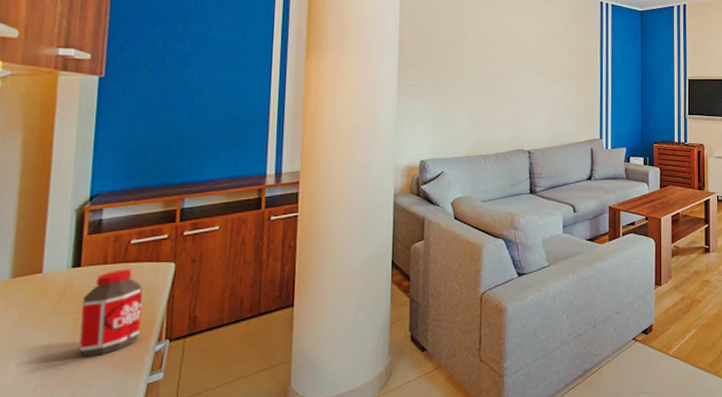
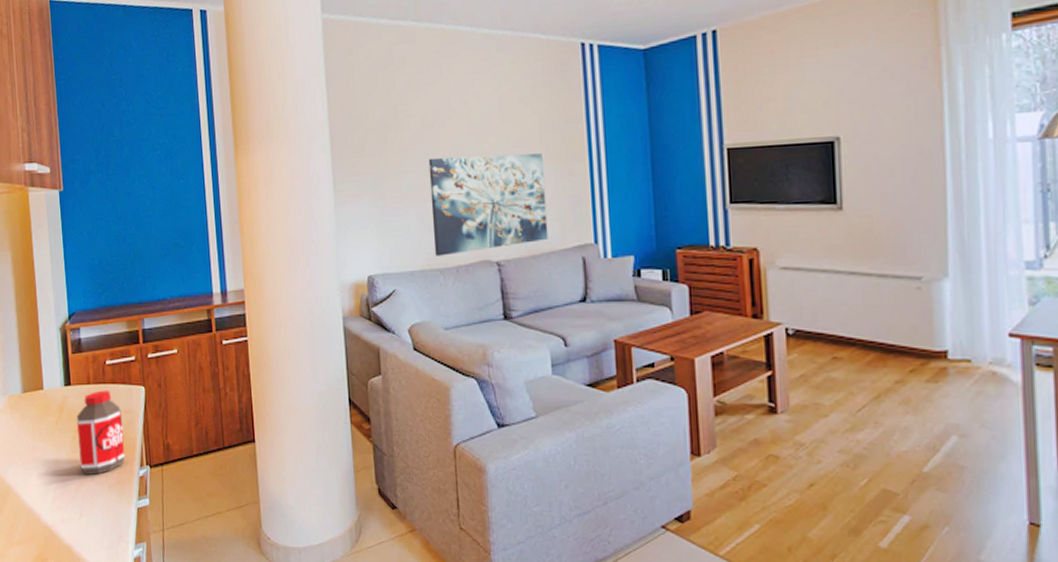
wall art: none [479,71,569,145] -> present [428,153,549,256]

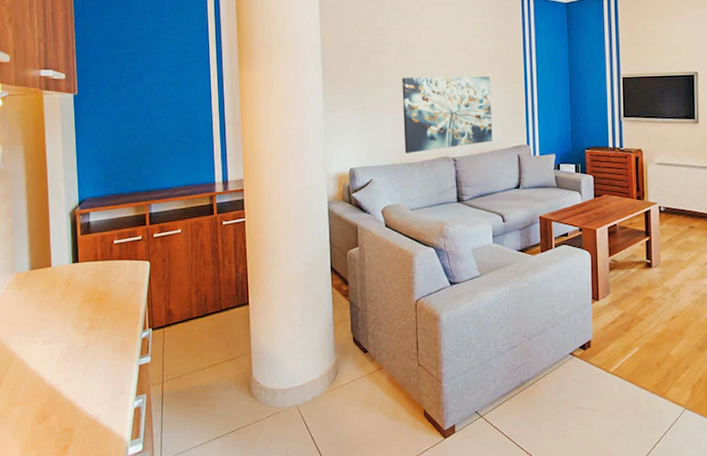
bottle: present [77,390,125,476] -> none [83,266,129,340]

